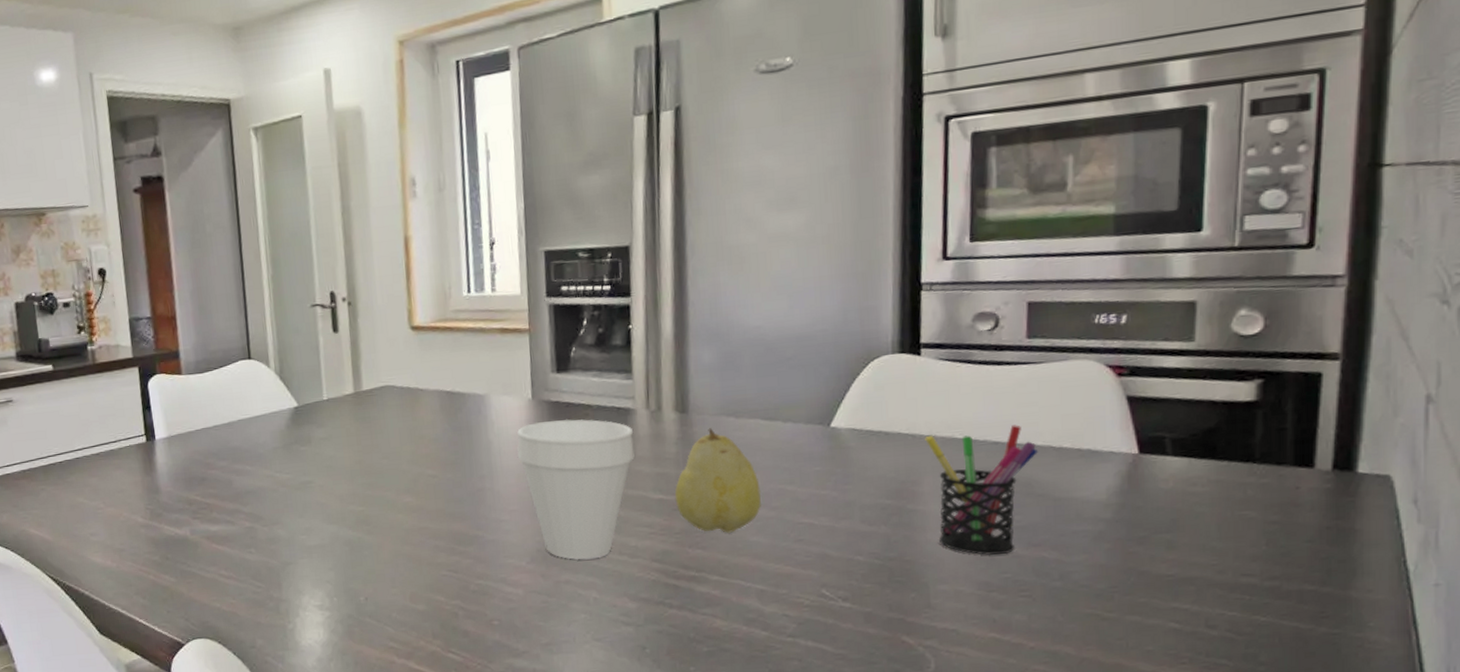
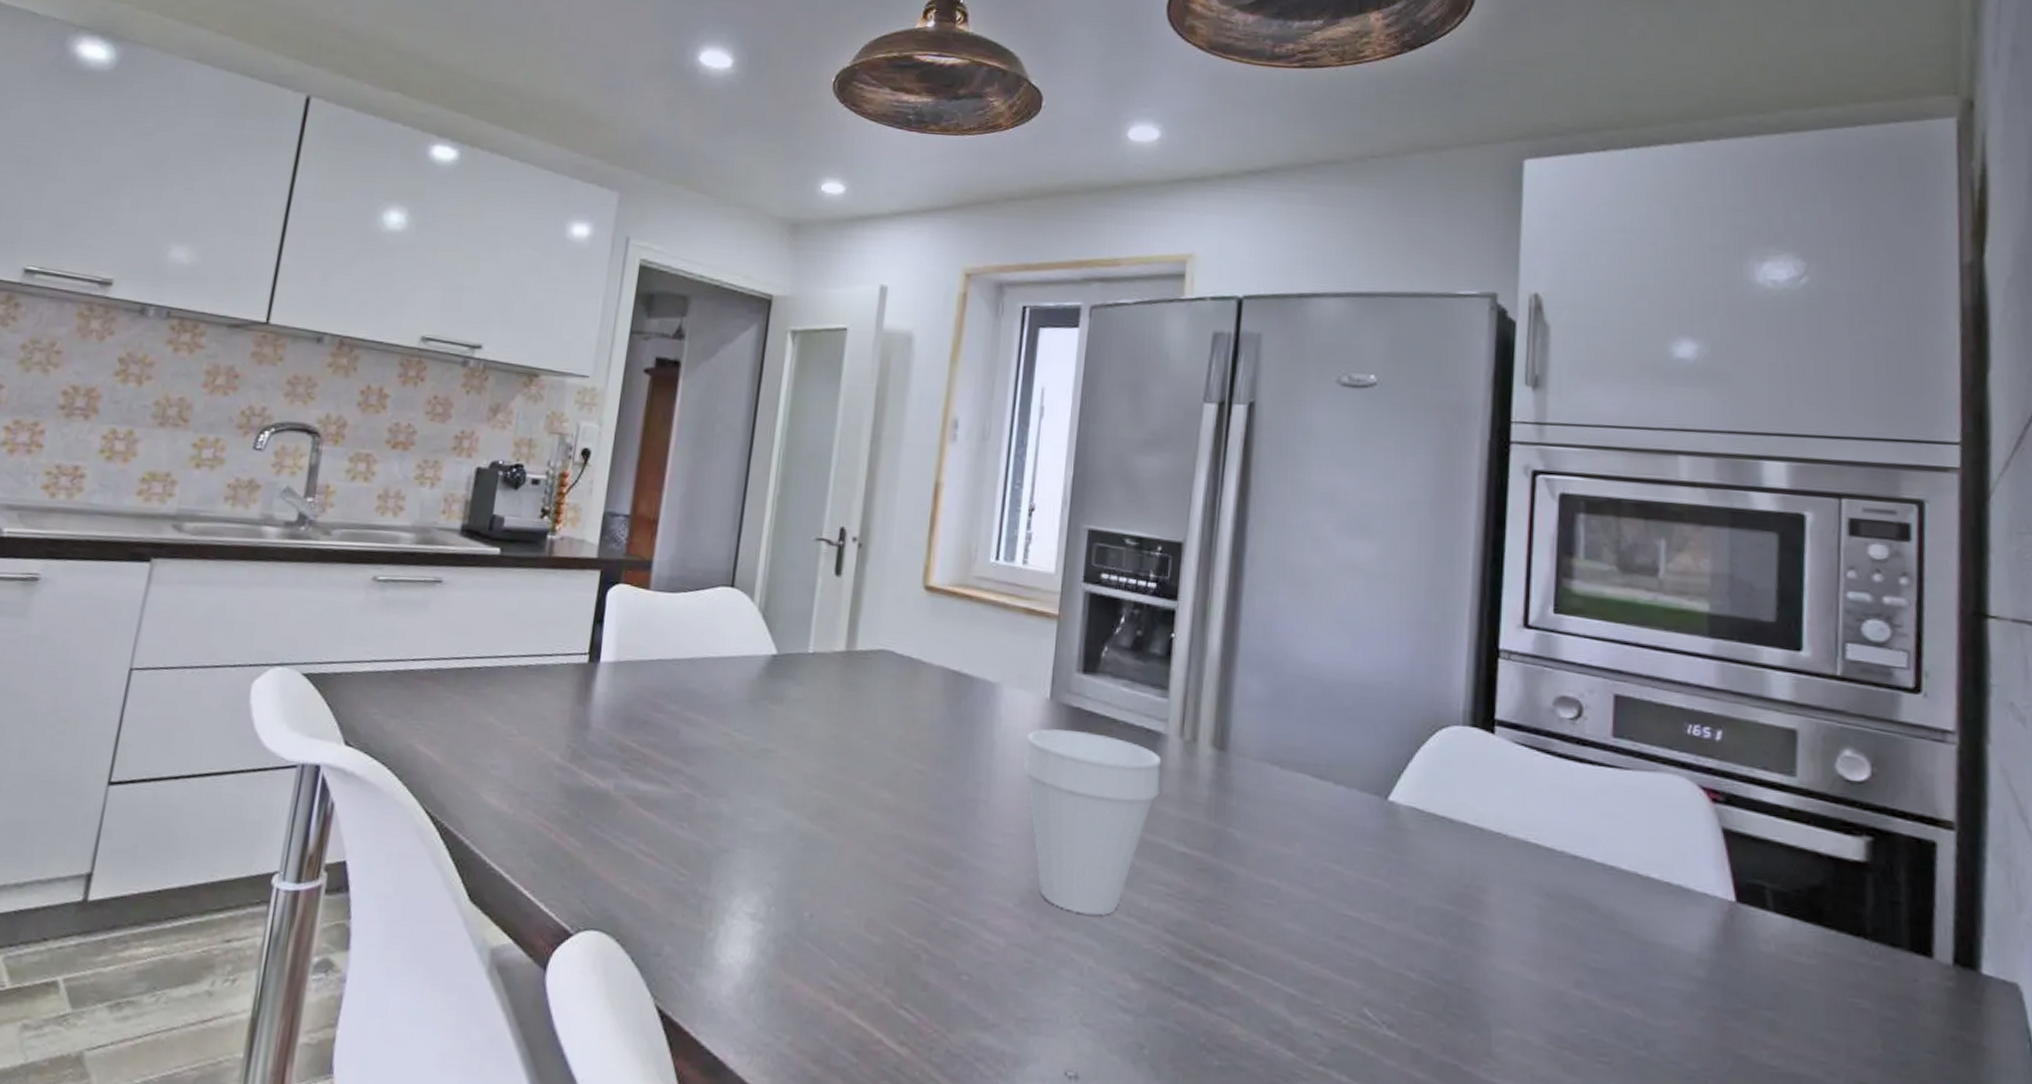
fruit: present [674,428,762,533] -> none [1200,775,1302,912]
pen holder: present [925,425,1039,555] -> none [1495,832,1623,1002]

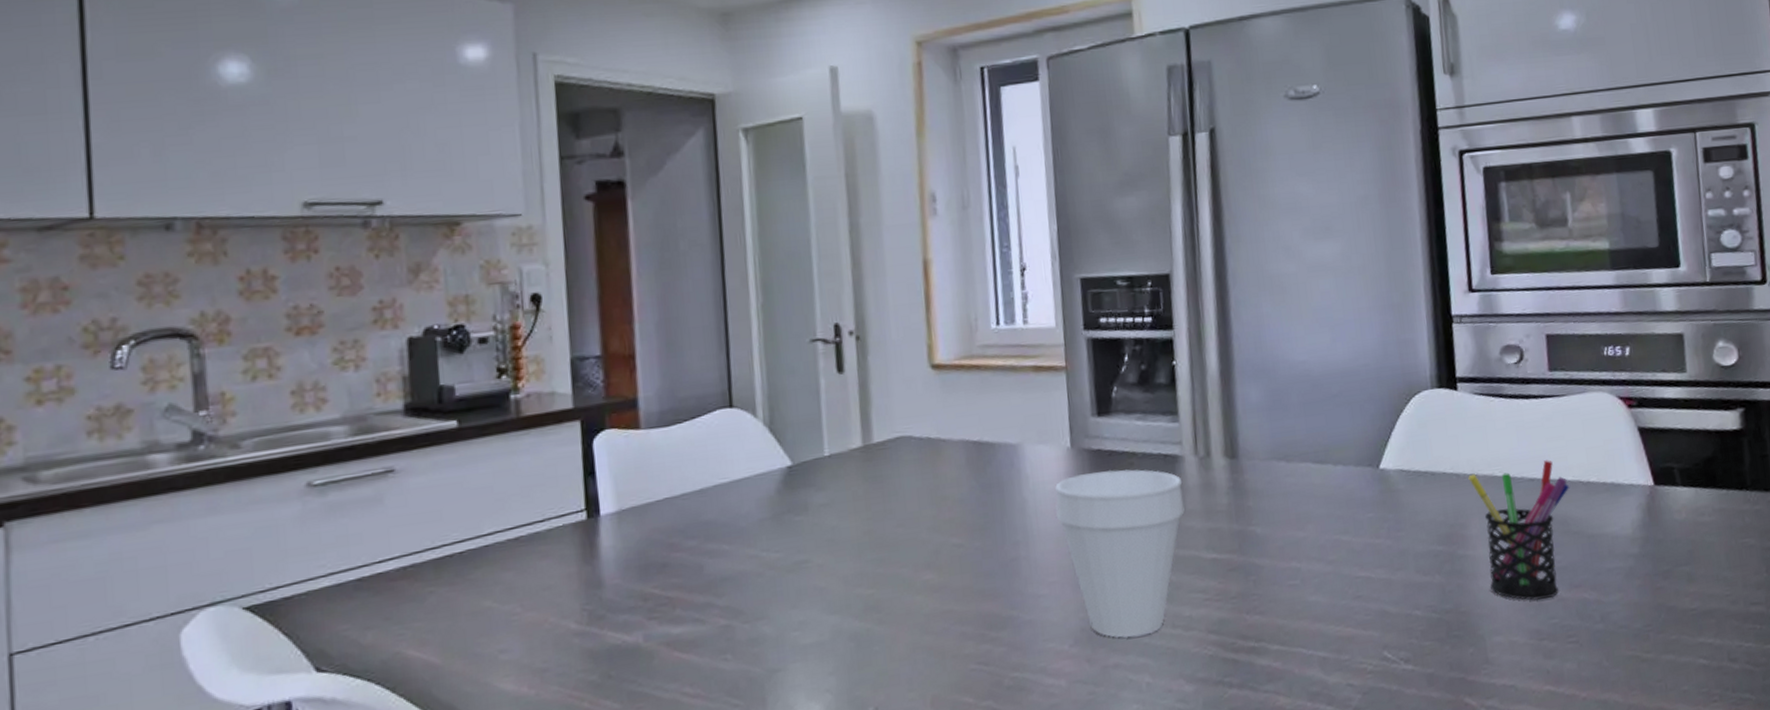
pen holder: none [1495,832,1623,1002] -> present [1468,460,1570,600]

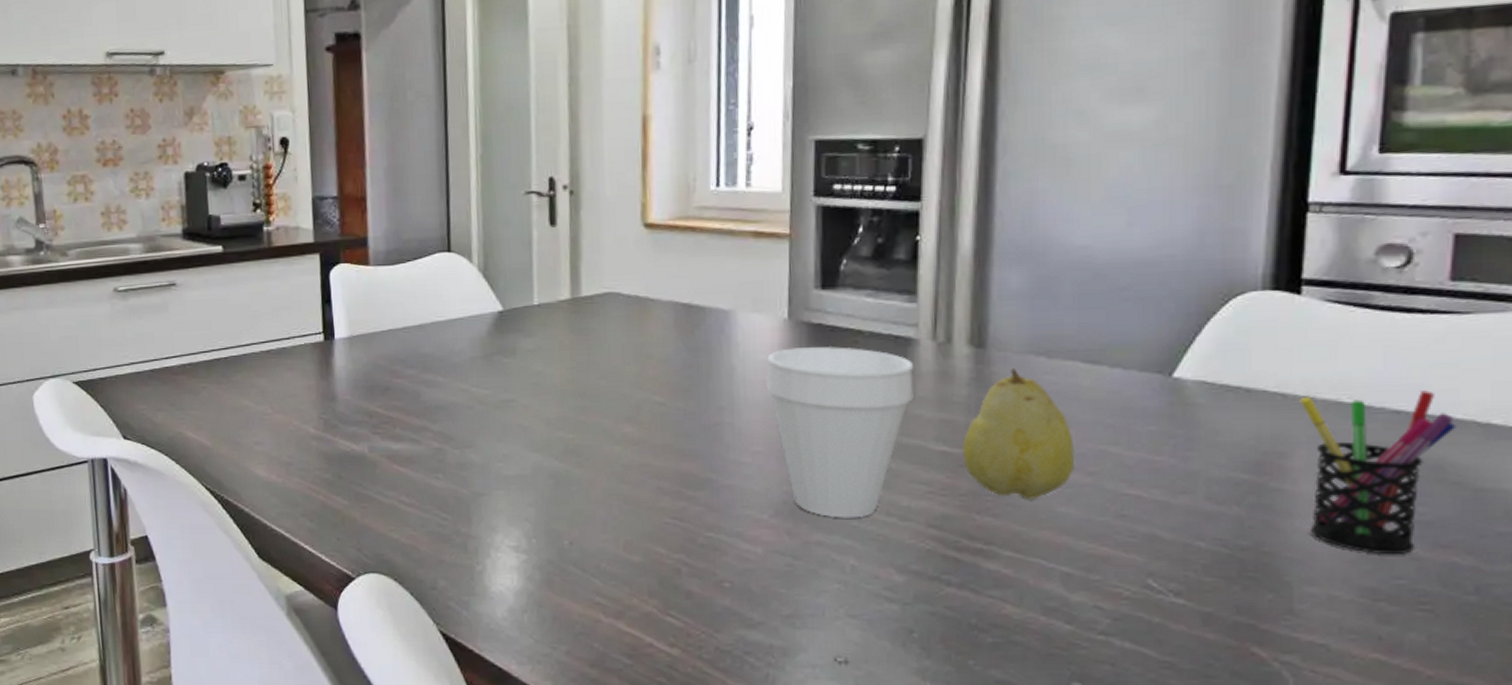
fruit: none [1228,474,1318,594] -> present [962,368,1076,499]

